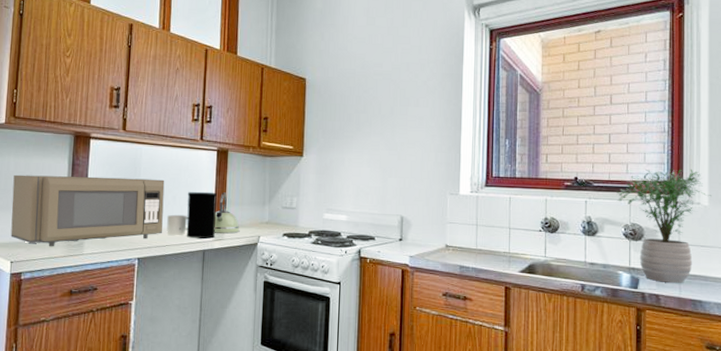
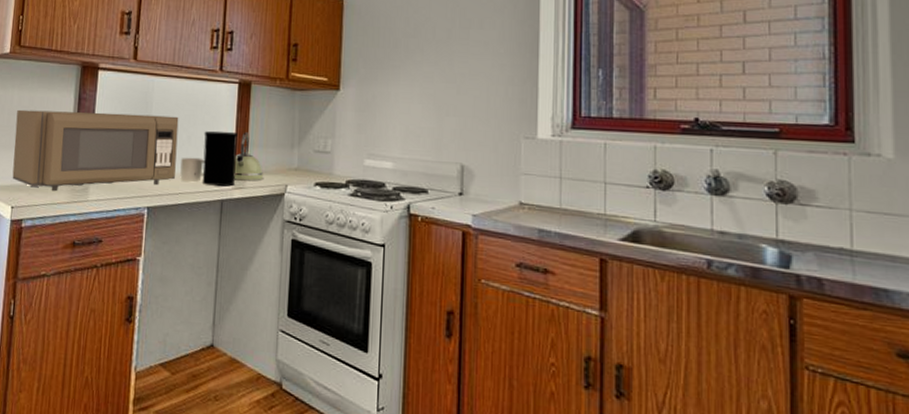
potted plant: present [616,168,712,283] -> none [755,108,899,264]

